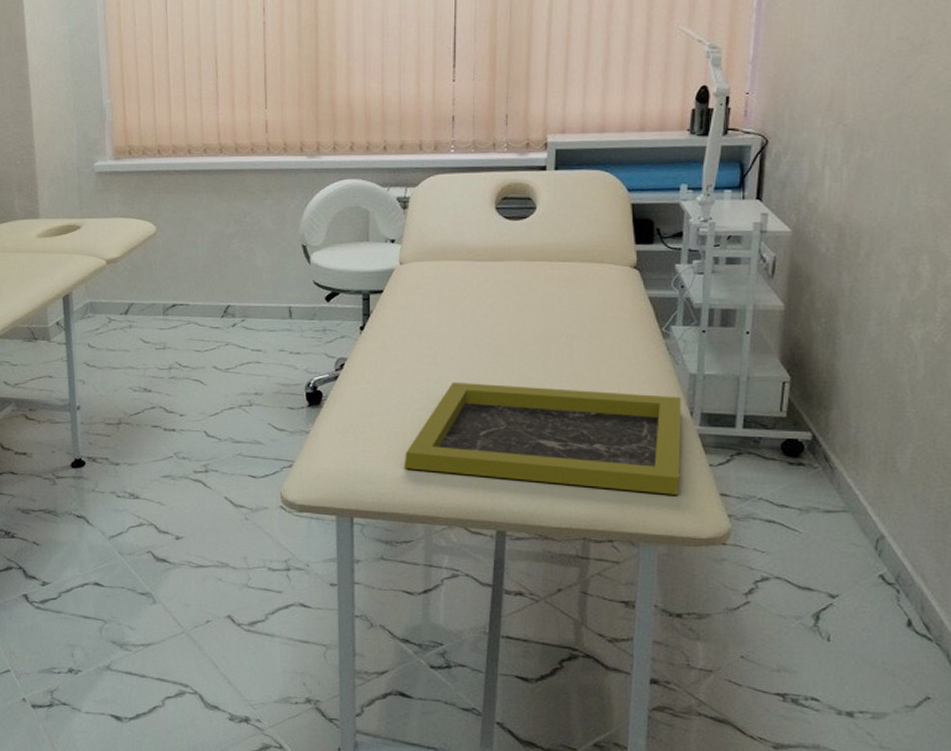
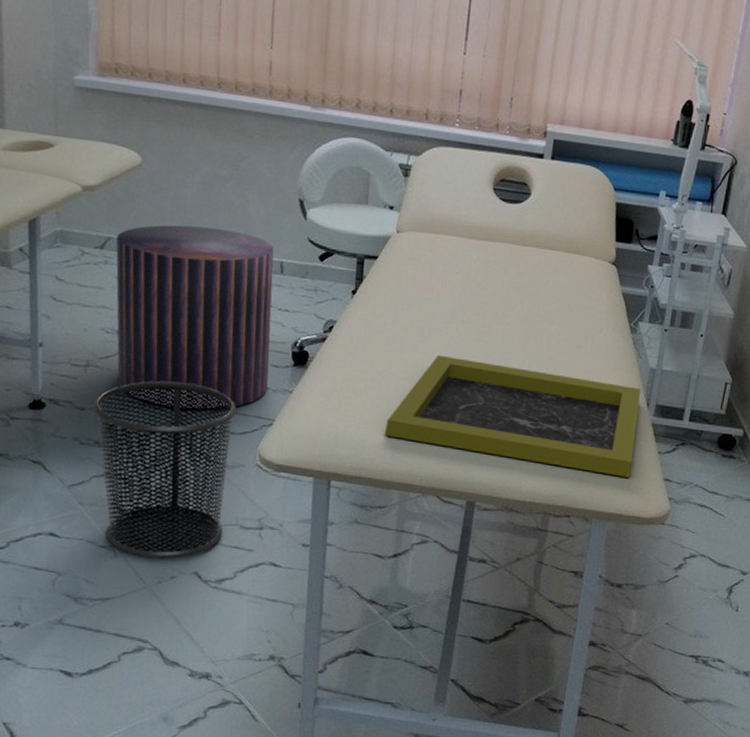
waste bin: none [126,431,257,604] -> present [93,381,237,559]
stool: none [139,283,285,457] -> present [116,225,274,410]

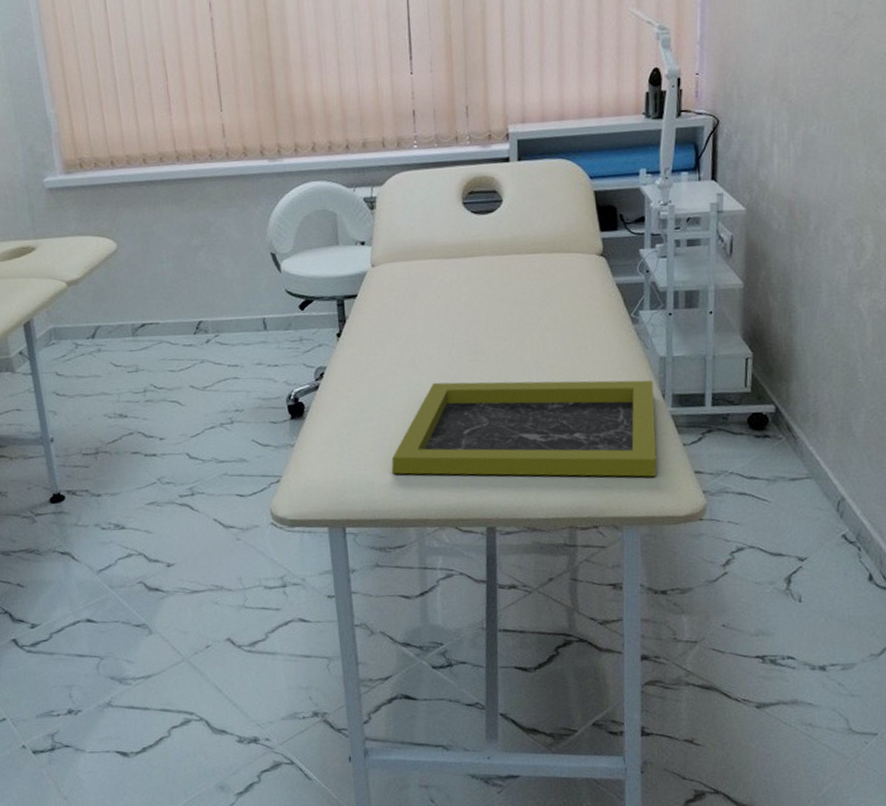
waste bin: present [93,381,237,559] -> none [107,453,248,631]
stool: present [116,225,274,410] -> none [105,296,270,481]

